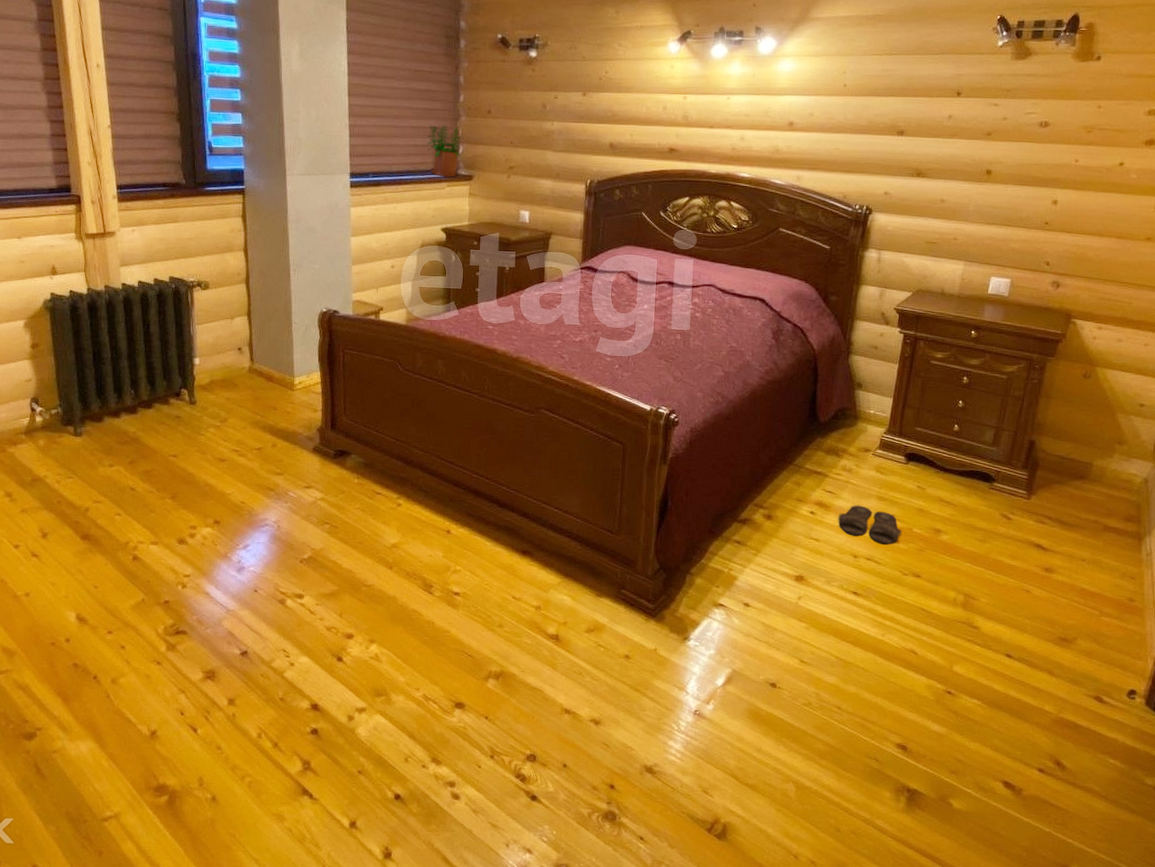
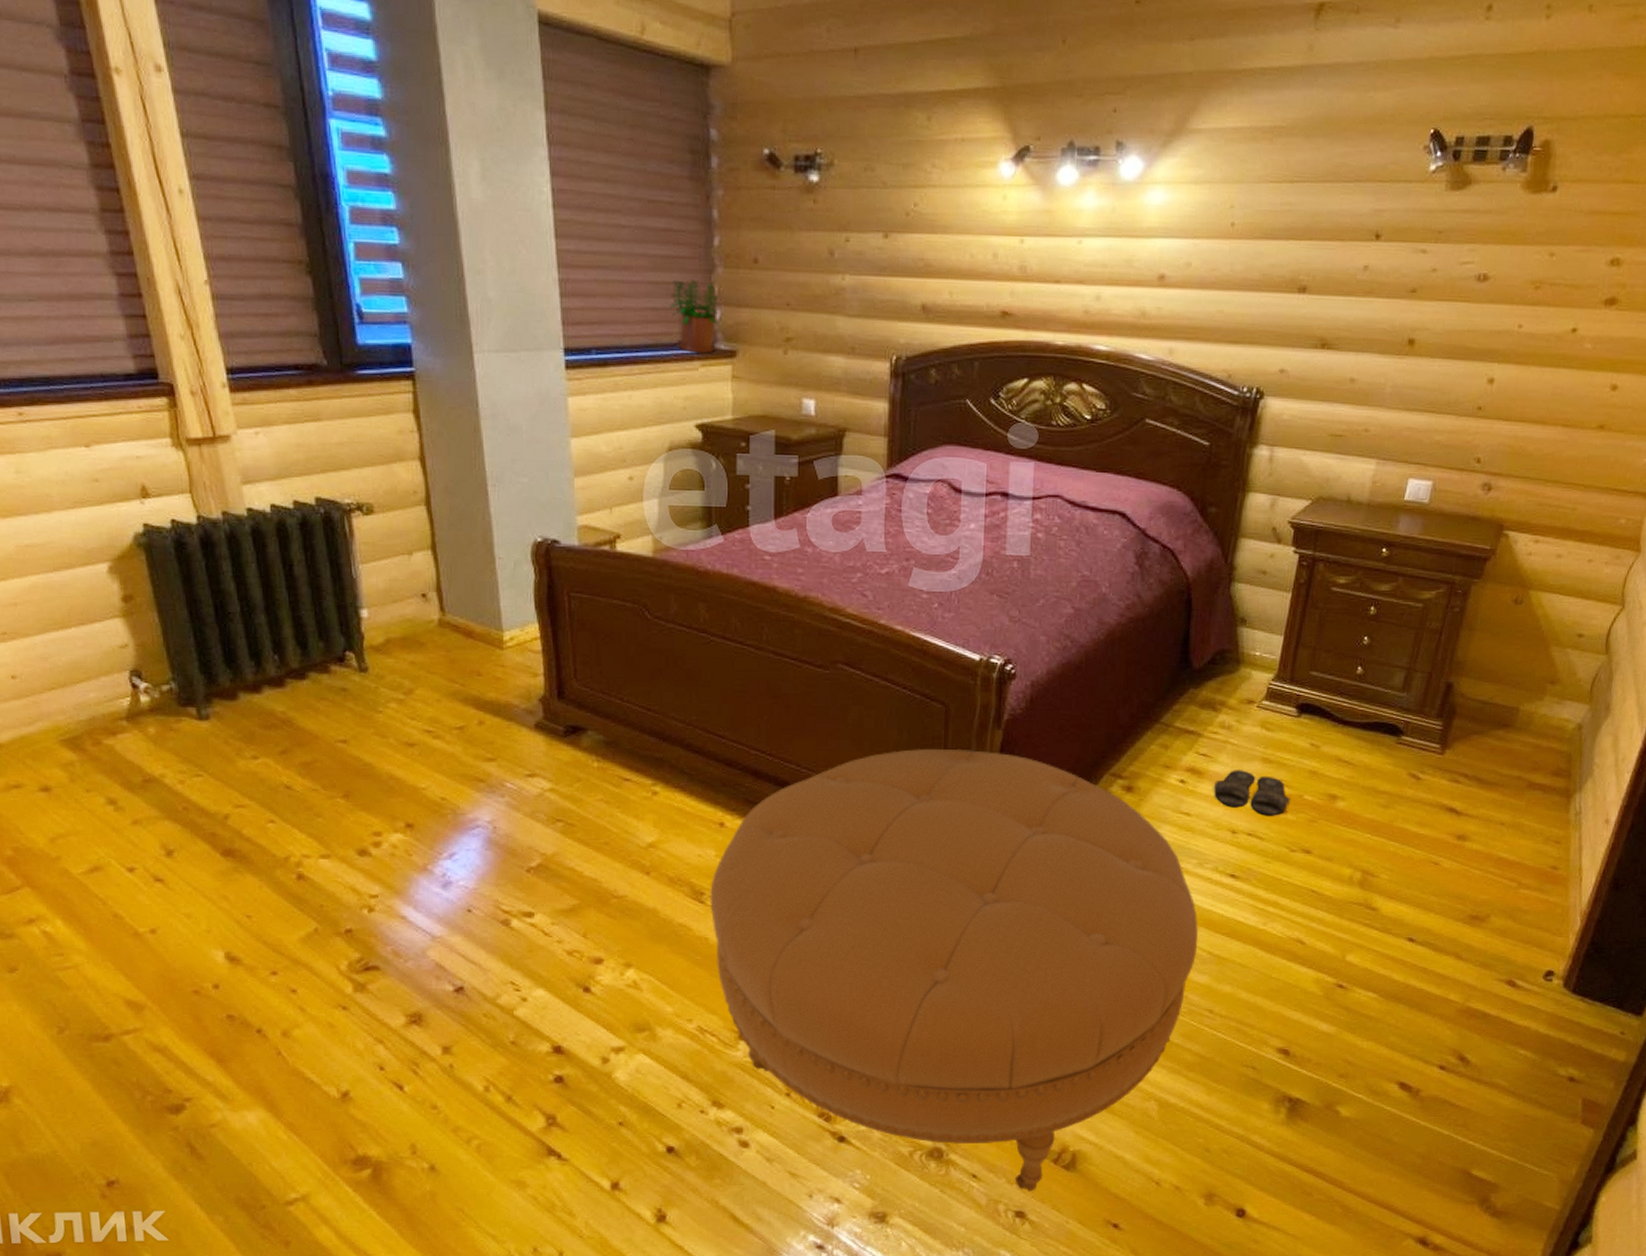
ottoman: none [437,478,828,856] -> present [710,748,1199,1192]

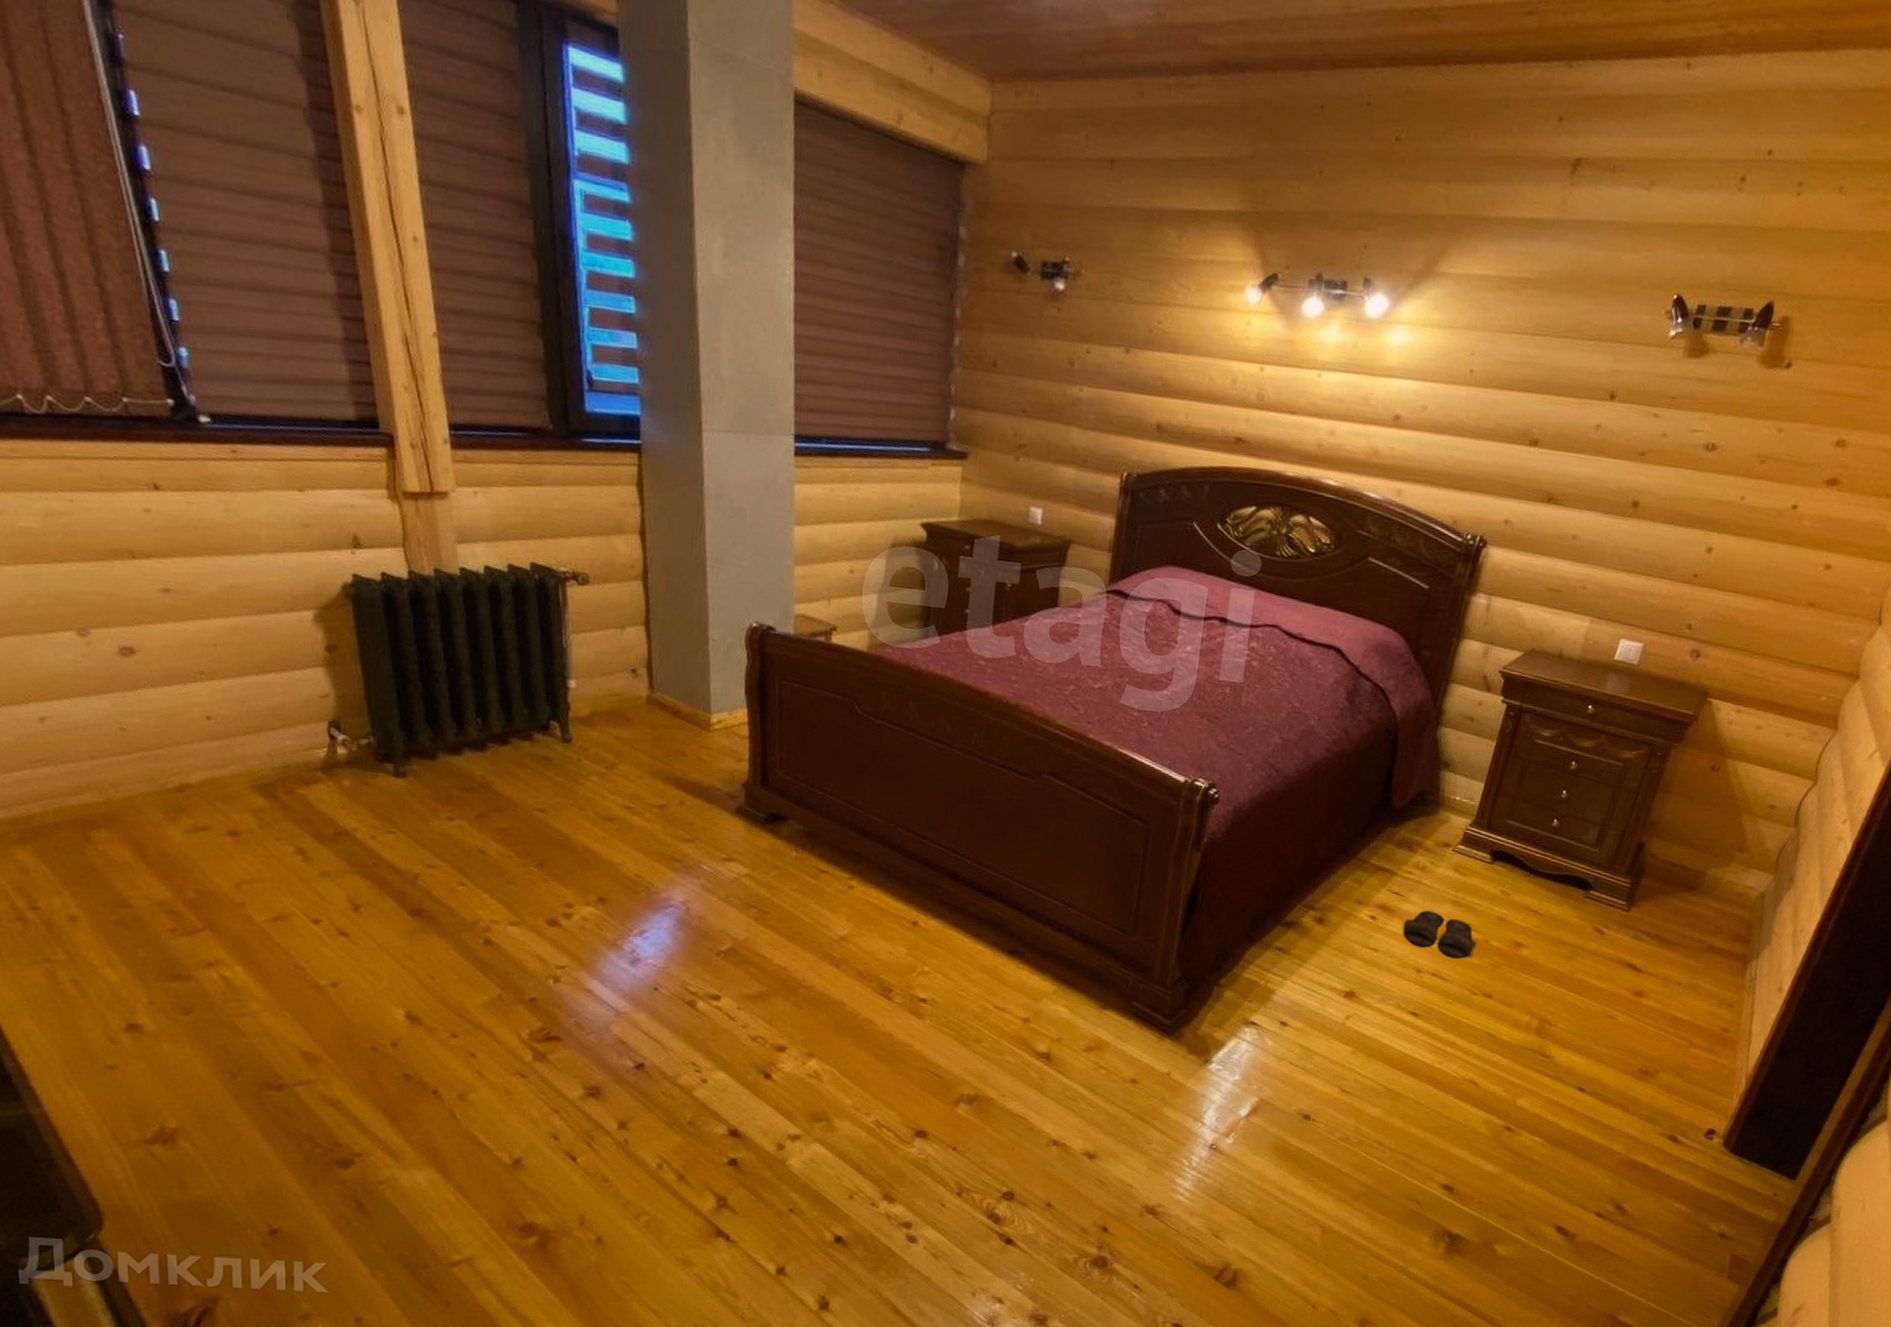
potted plant: present [670,279,718,354] -> none [905,376,954,453]
ottoman: present [710,748,1199,1192] -> none [897,864,1376,1306]

